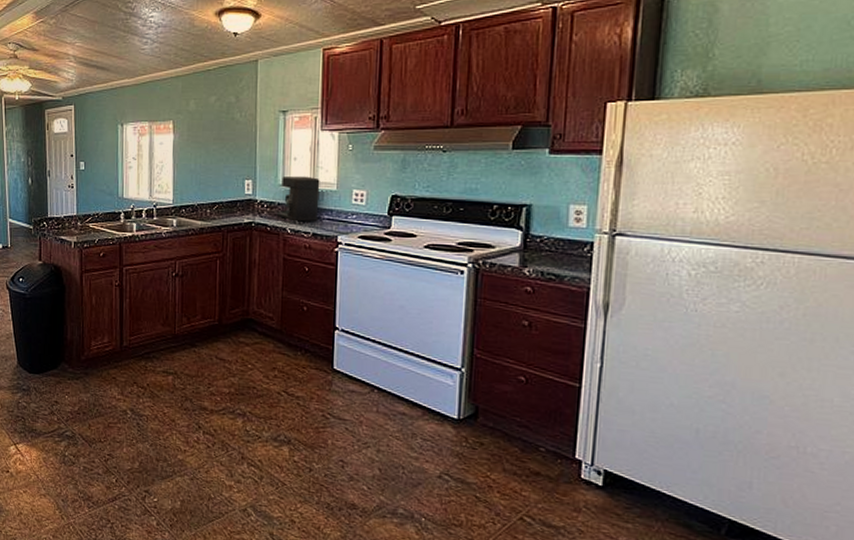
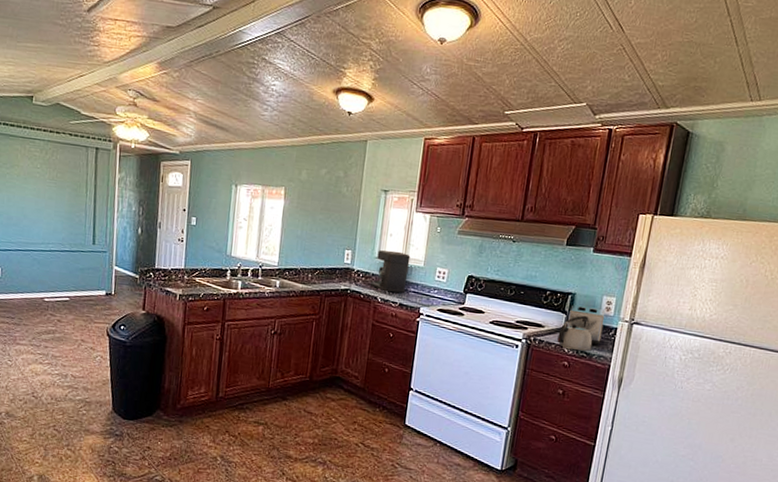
kettle: none [514,229,567,273] -> present [557,315,598,351]
toaster: none [522,218,575,265] -> present [565,305,605,346]

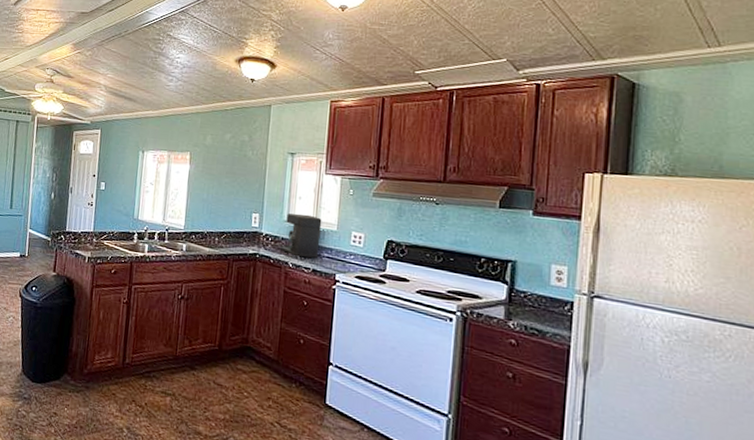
kettle: present [557,315,598,351] -> none [499,286,549,328]
toaster: present [565,305,605,346] -> none [507,274,556,322]

